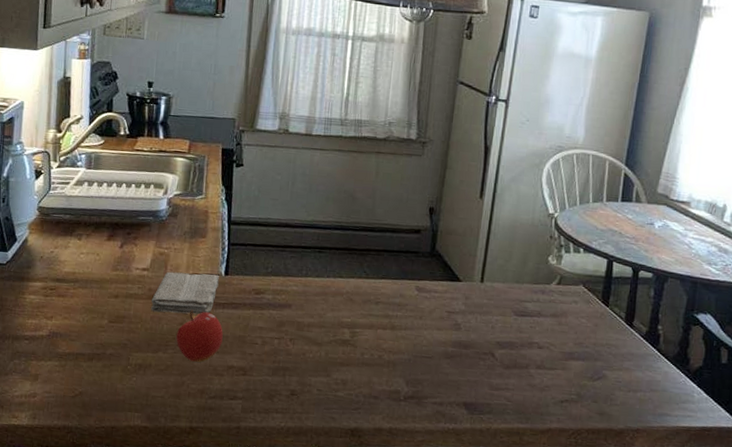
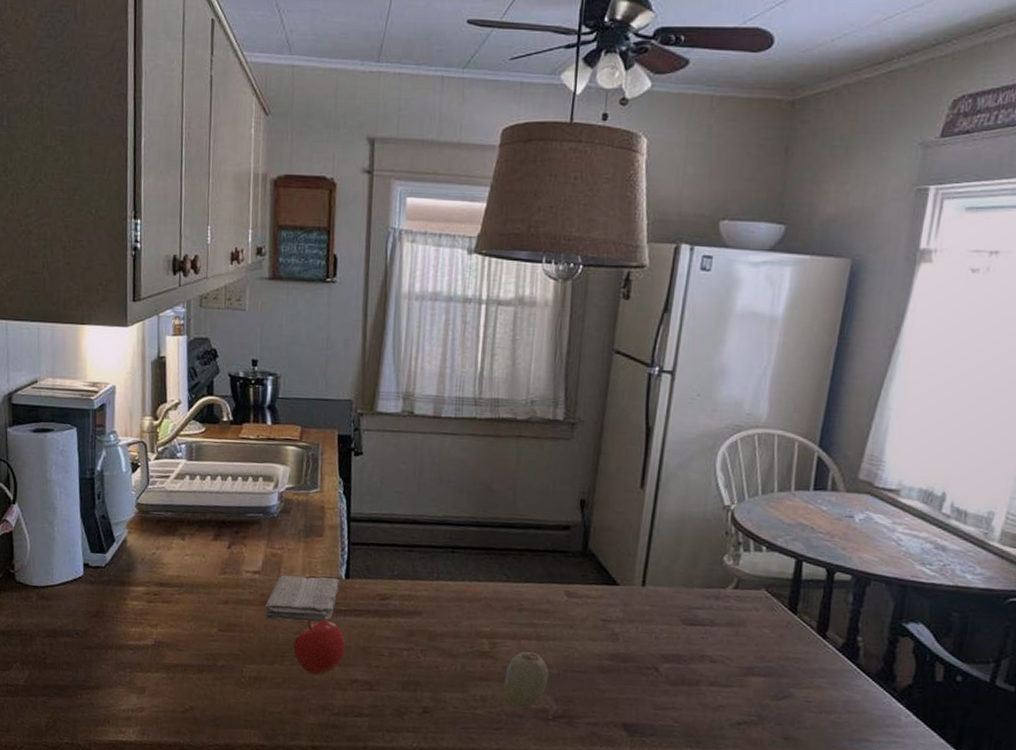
fruit: none [362,339,401,391] -> present [504,651,549,709]

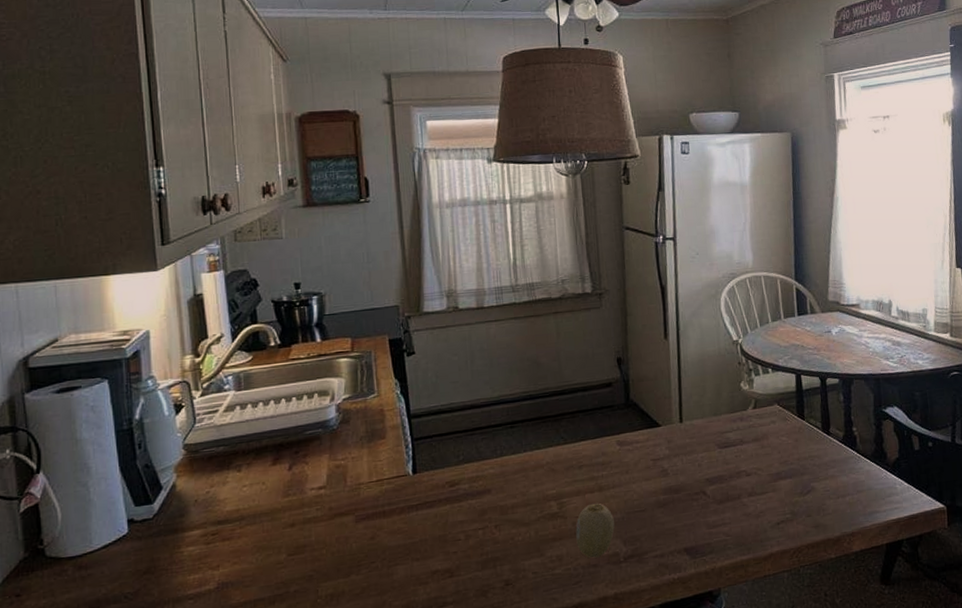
washcloth: present [264,575,339,623] -> none [334,475,408,533]
fruit: present [293,617,345,675] -> none [368,518,421,576]

